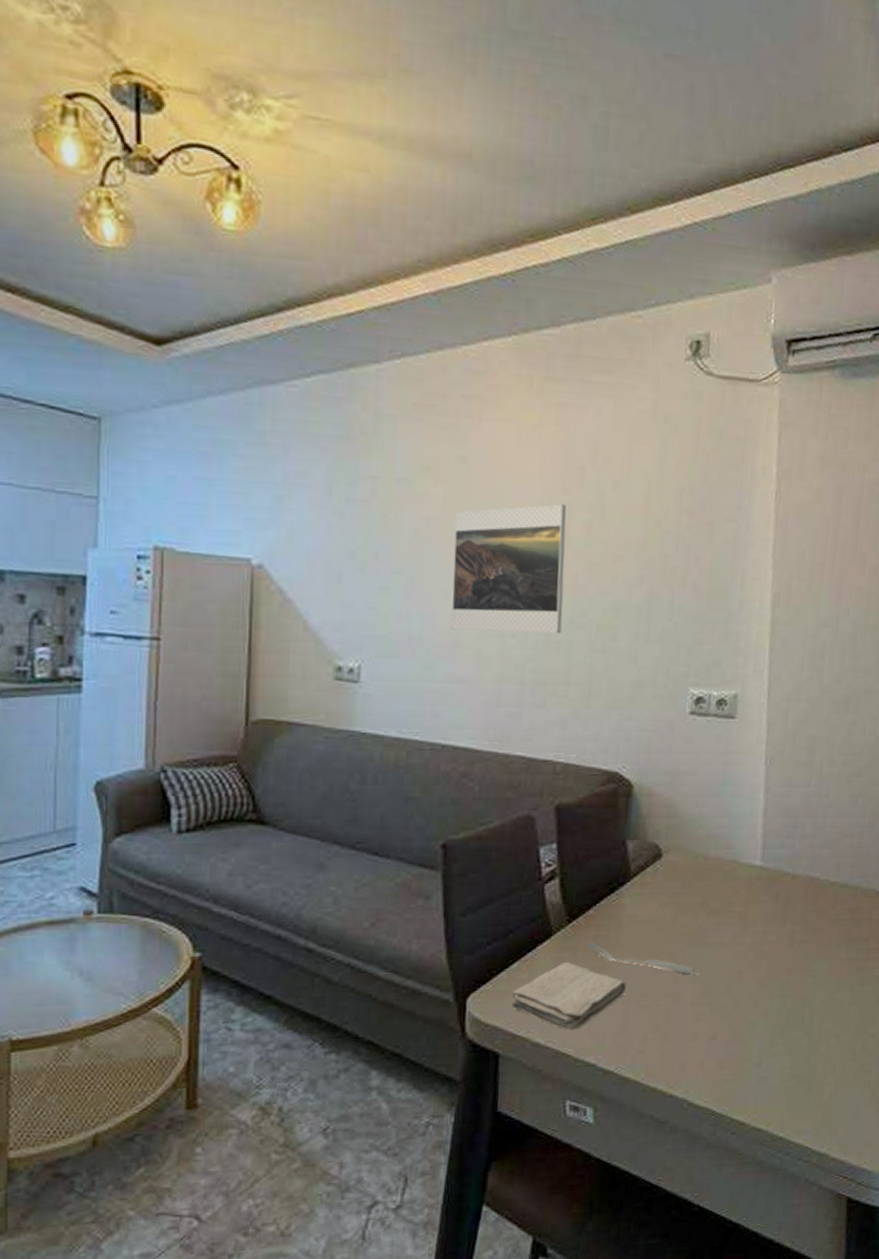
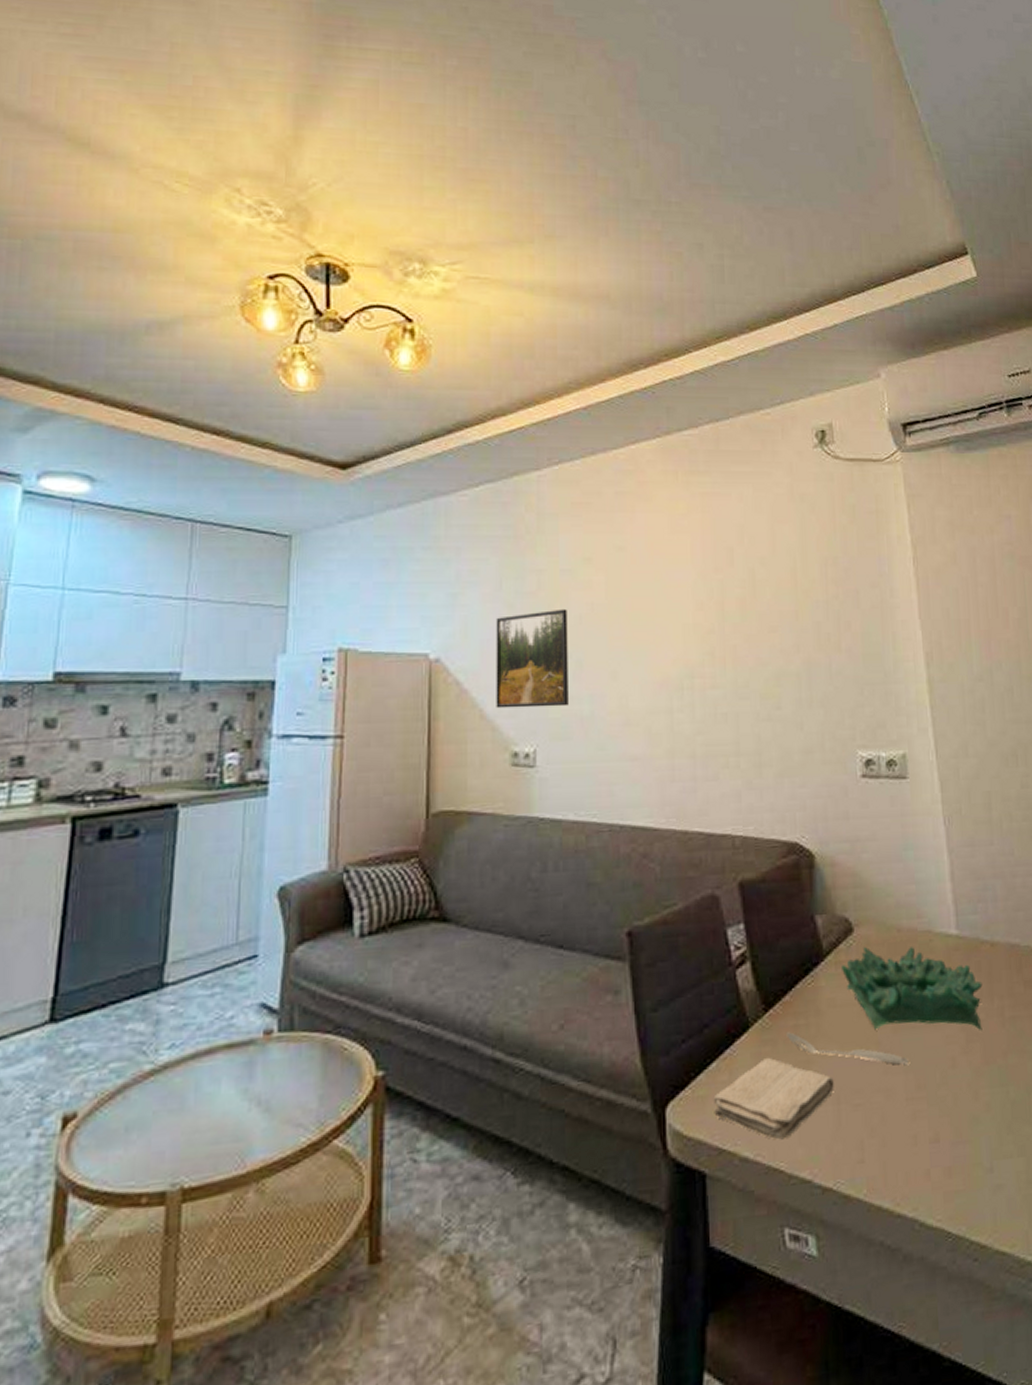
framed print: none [321,520,401,624] -> present [496,608,568,709]
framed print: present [450,504,567,634] -> none [616,583,727,708]
decorative bowl: none [646,872,778,950] -> present [842,947,983,1030]

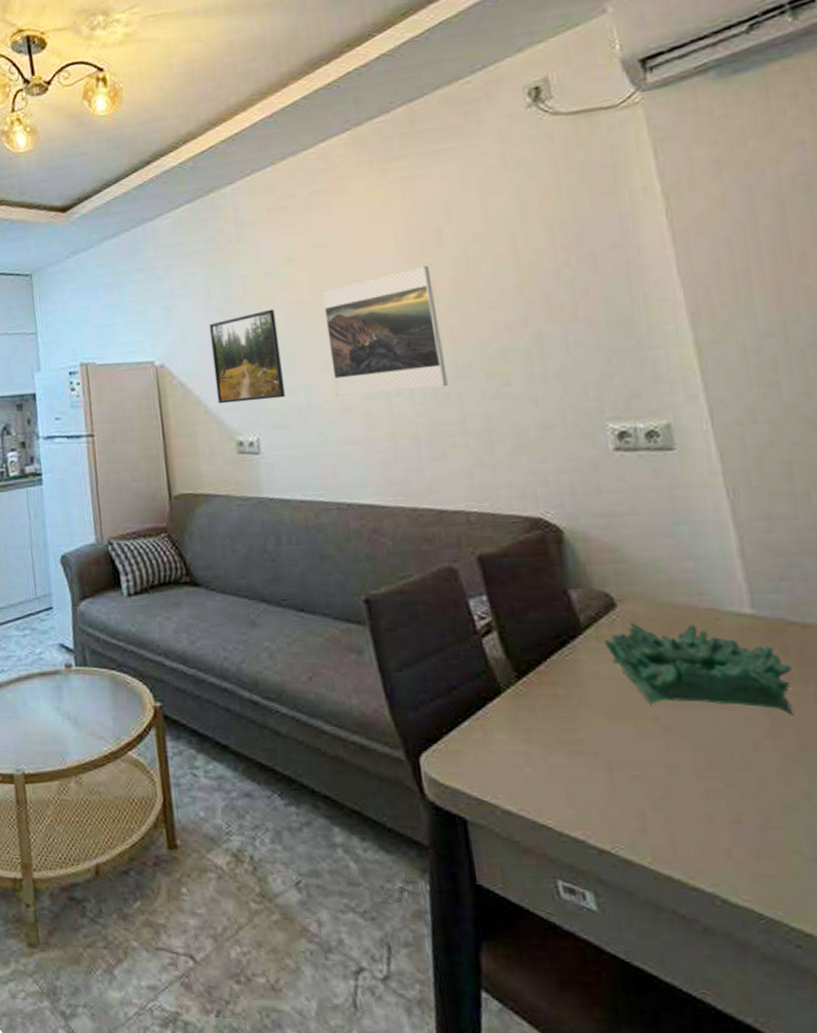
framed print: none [616,583,727,708] -> present [321,266,448,396]
washcloth: present [713,1057,834,1140] -> none [468,721,605,799]
spoon: present [786,1032,909,1065] -> none [544,700,697,742]

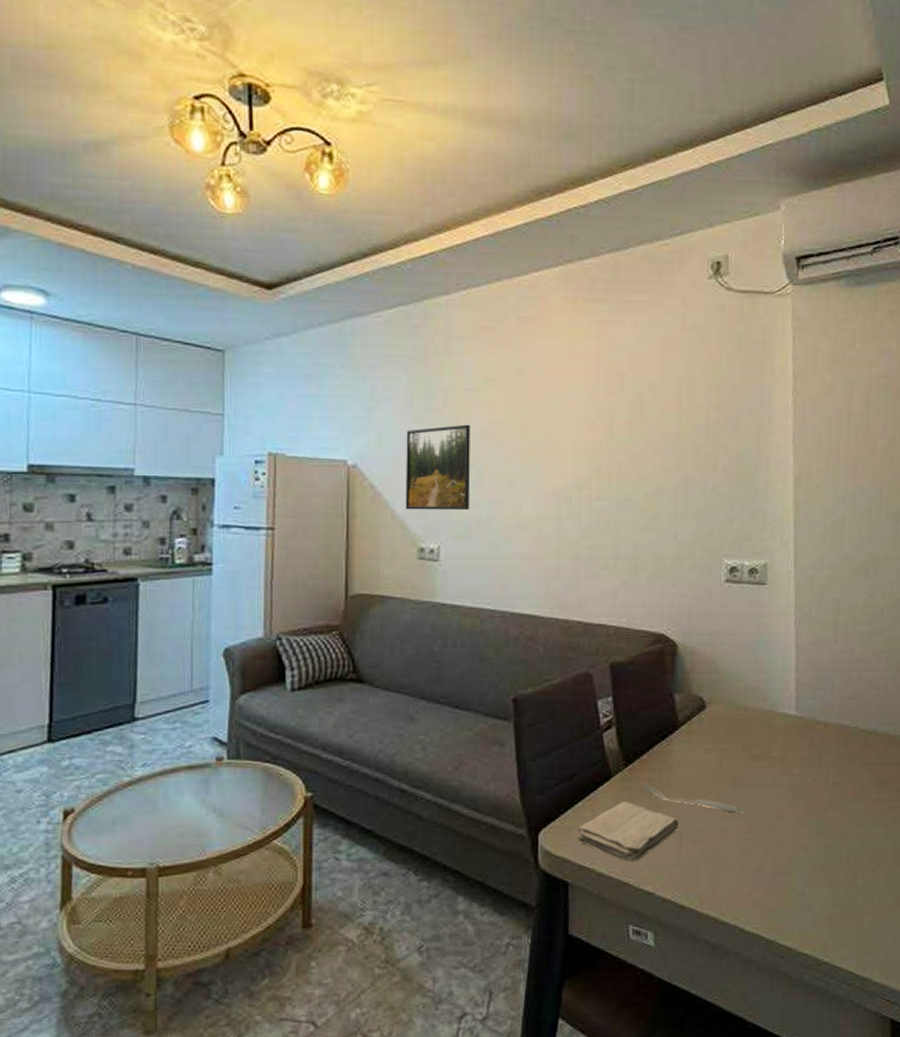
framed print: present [321,266,448,396] -> none [514,405,610,516]
washcloth: none [468,721,605,799] -> present [578,801,679,862]
spoon: none [544,700,697,742] -> present [642,783,743,813]
decorative bowl: present [604,623,794,715] -> none [693,721,813,790]

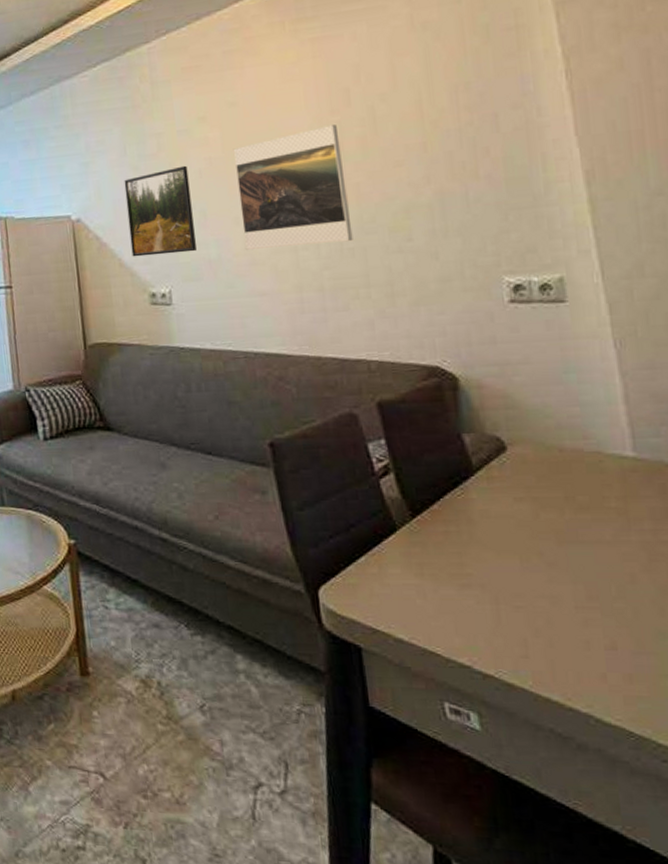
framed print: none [514,405,610,516] -> present [233,125,353,250]
washcloth: present [578,801,679,862] -> none [364,557,492,628]
spoon: present [642,783,743,813] -> none [436,537,578,575]

